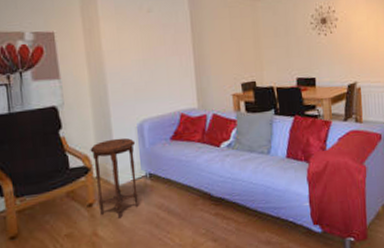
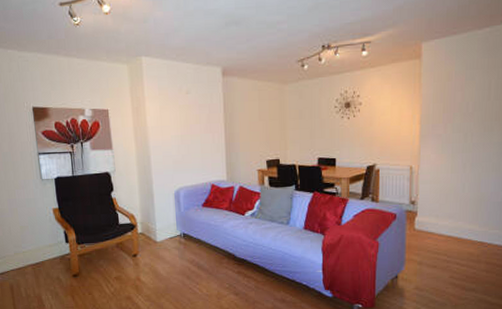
side table: present [90,137,139,218] -> none [135,202,174,268]

